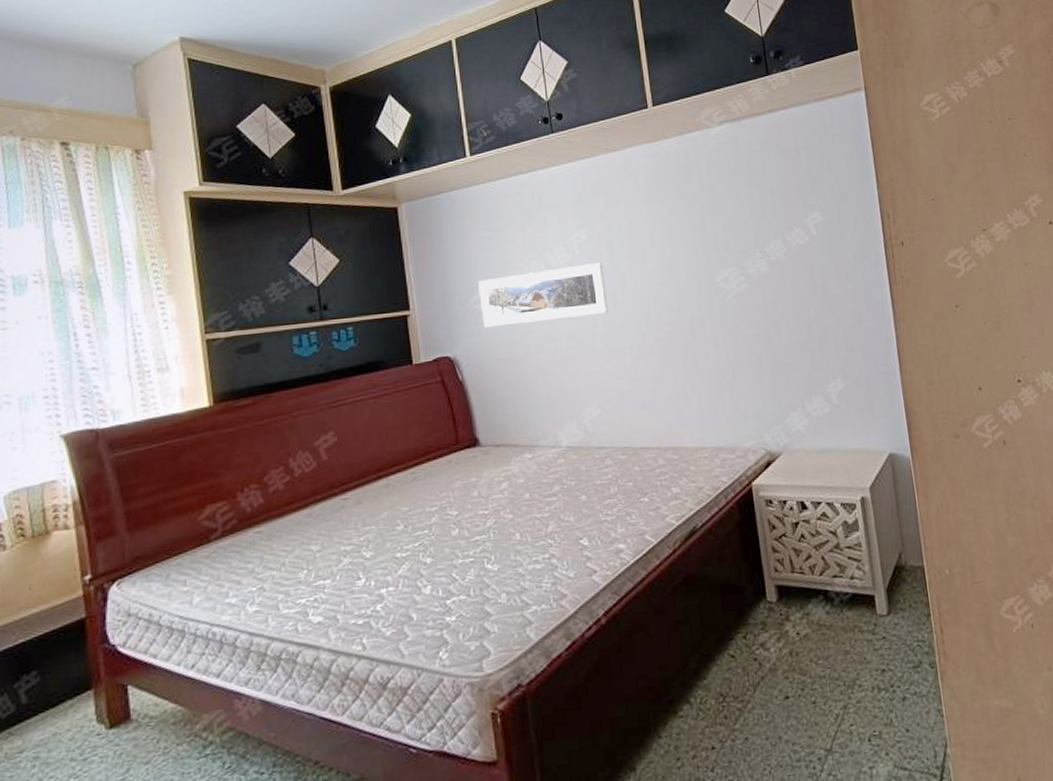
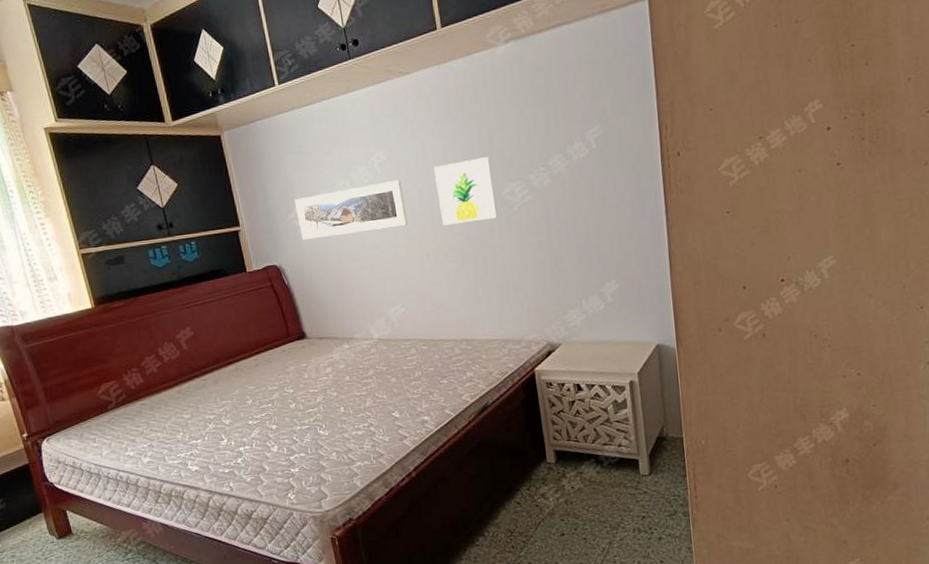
wall art: none [640,240,711,314] -> present [434,157,498,226]

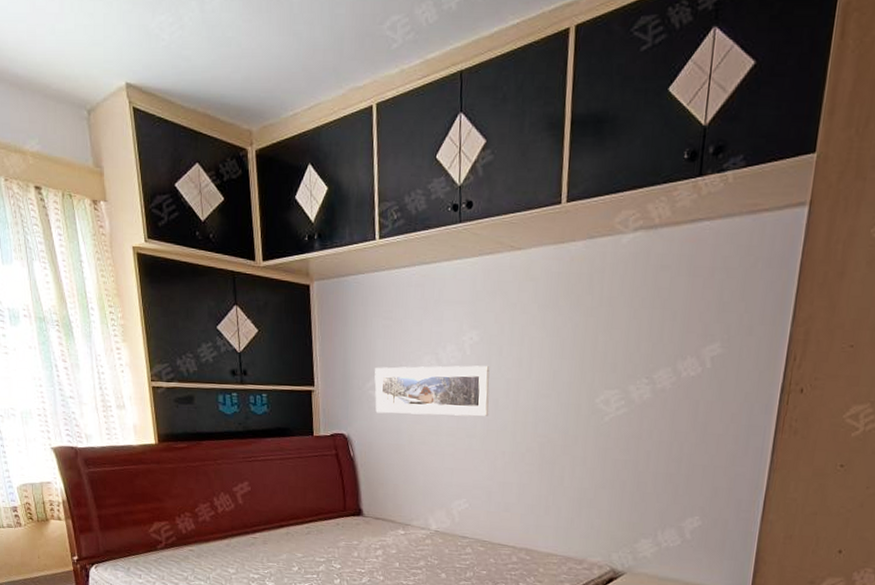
wall art: present [434,157,498,226] -> none [525,356,591,426]

